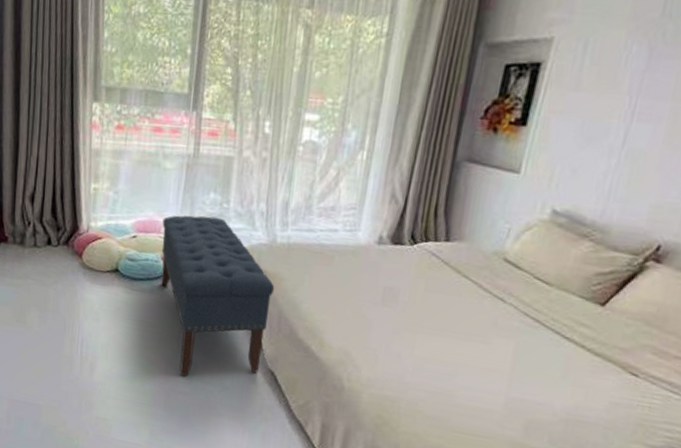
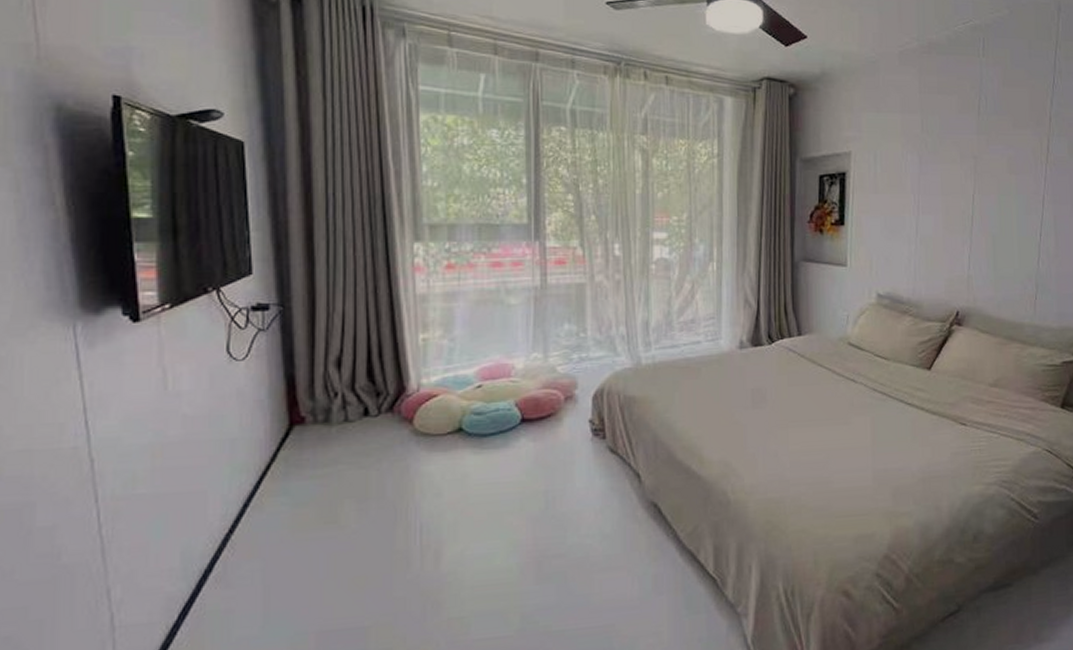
bench: present [161,215,275,376] -> none [512,349,646,536]

